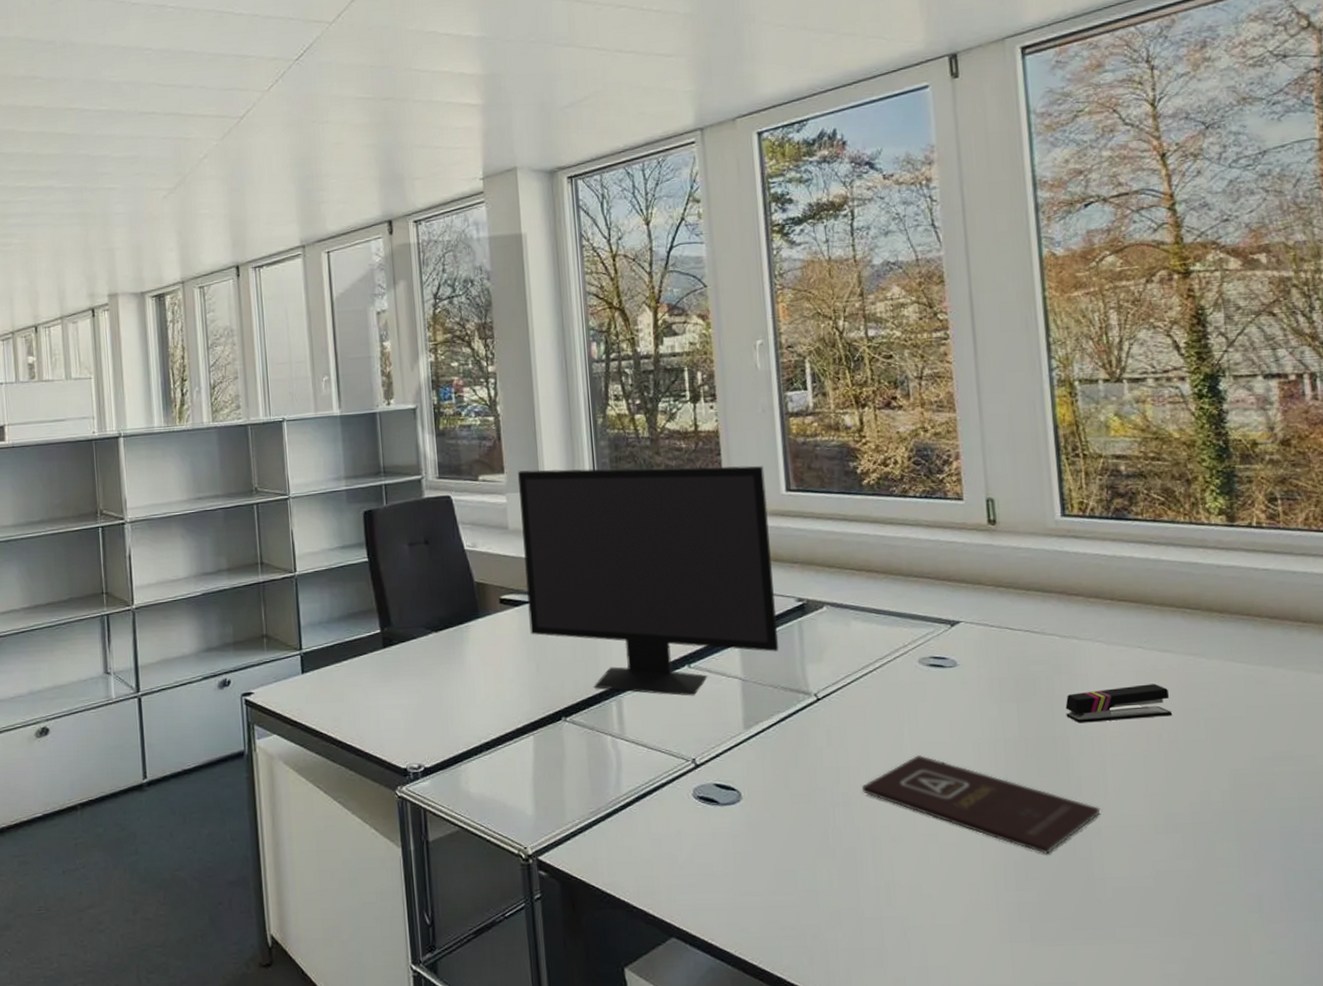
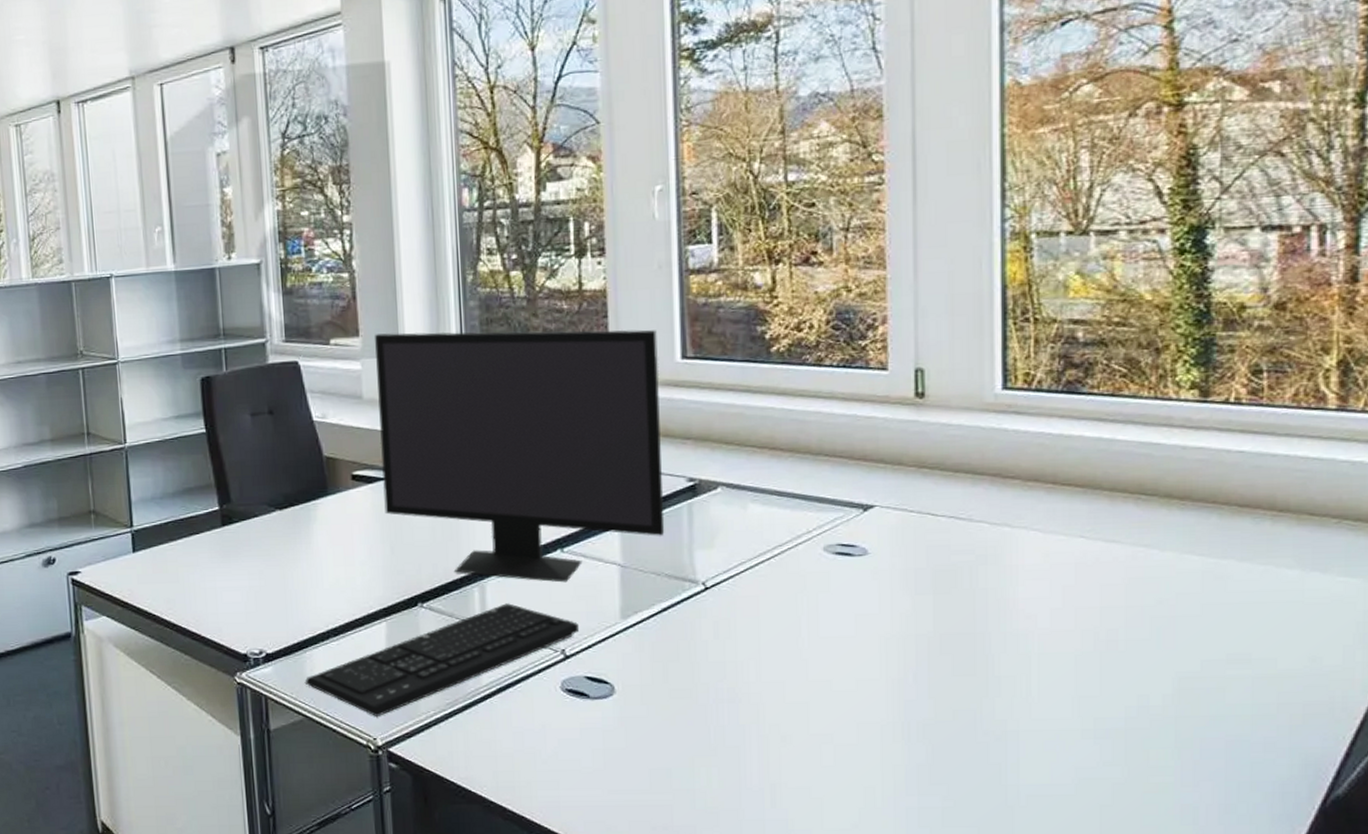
keyboard: none [460,716,708,827] -> present [304,603,580,718]
book: present [861,755,1101,854] -> none [750,650,1021,758]
stapler: present [1065,684,1173,723] -> none [989,577,1114,619]

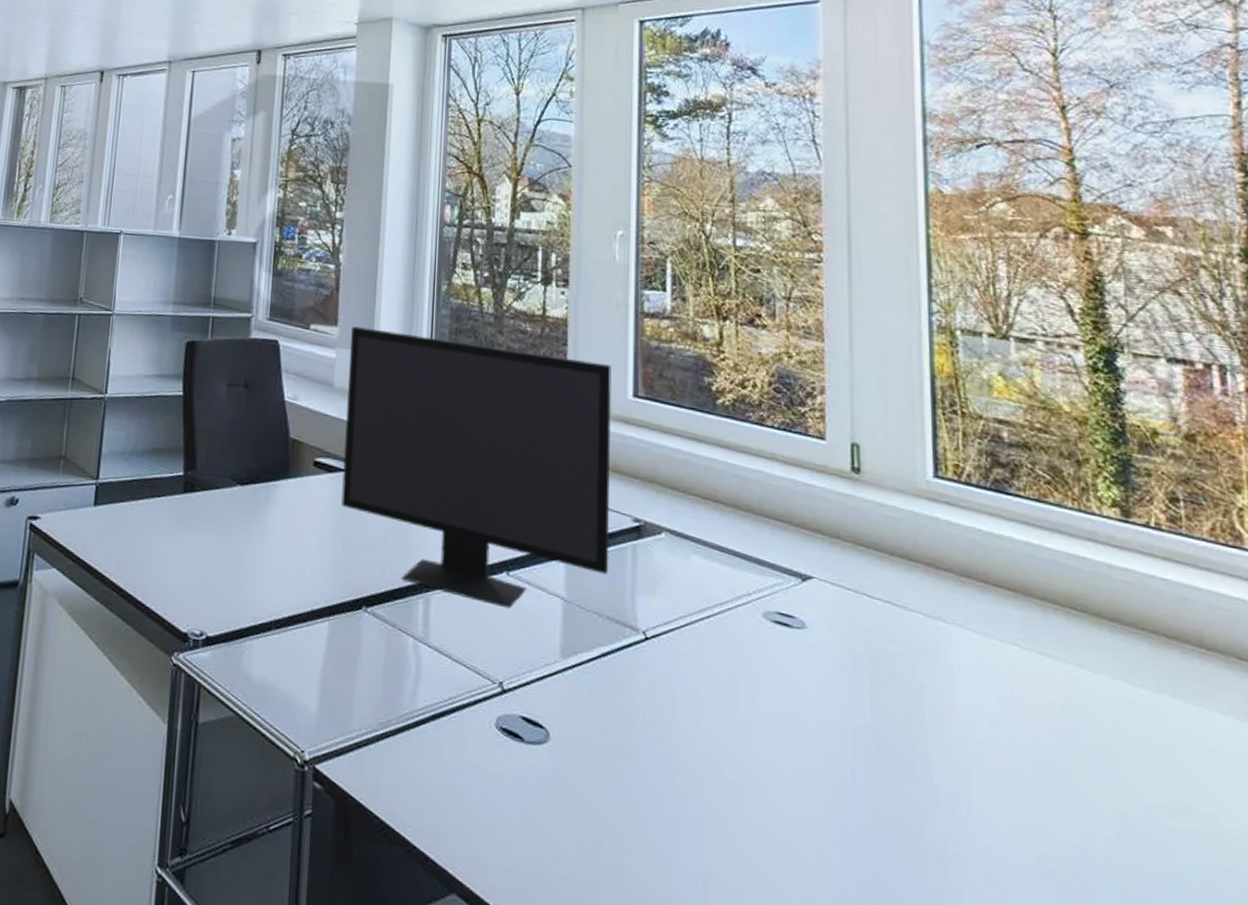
keyboard: present [304,603,580,718] -> none [240,621,519,727]

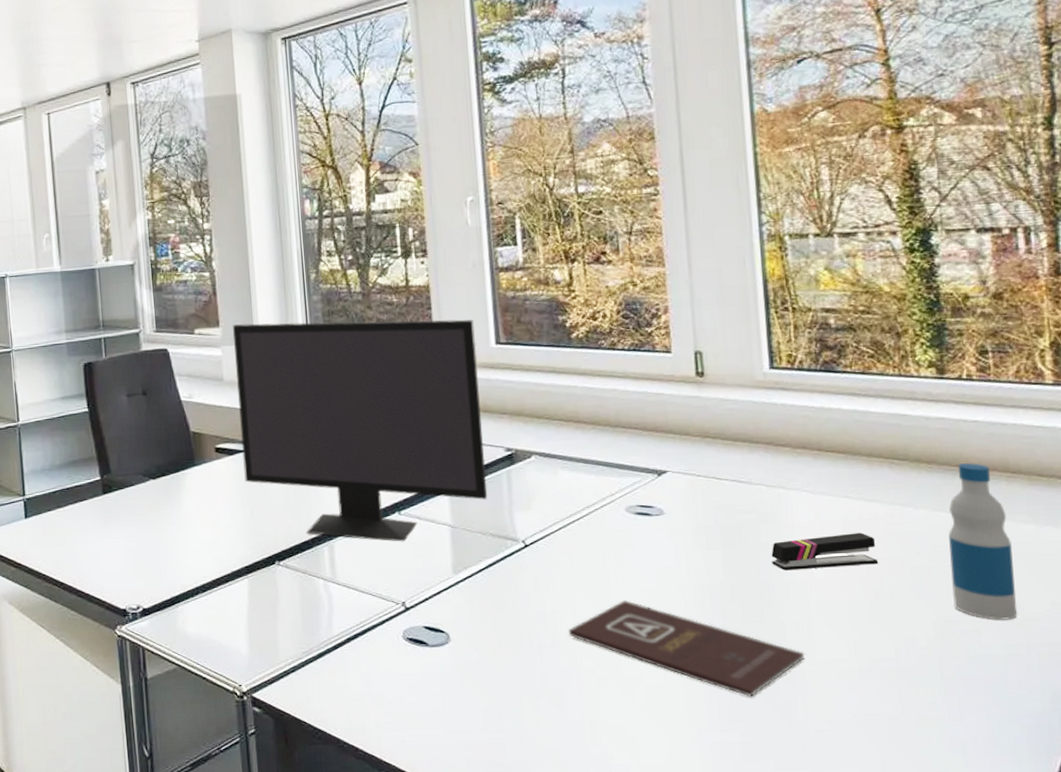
book: none [686,726,961,877] -> present [568,600,805,697]
stapler: none [926,685,1051,734] -> present [771,532,879,571]
bottle: none [1133,627,1213,834] -> present [949,463,1017,620]

